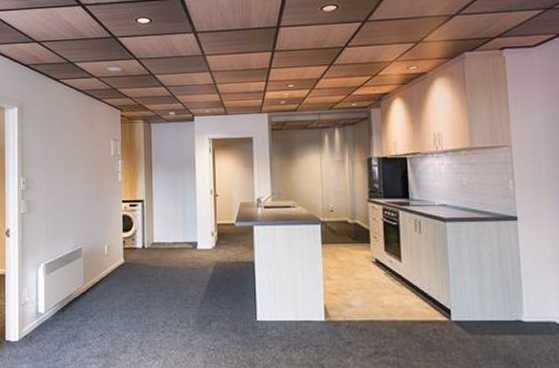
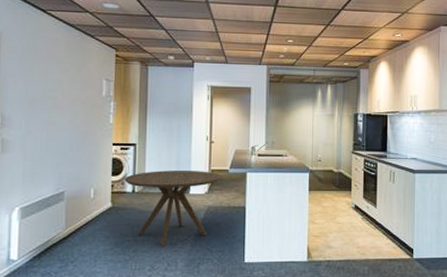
dining table: none [134,225,228,303] -> present [124,170,221,247]

